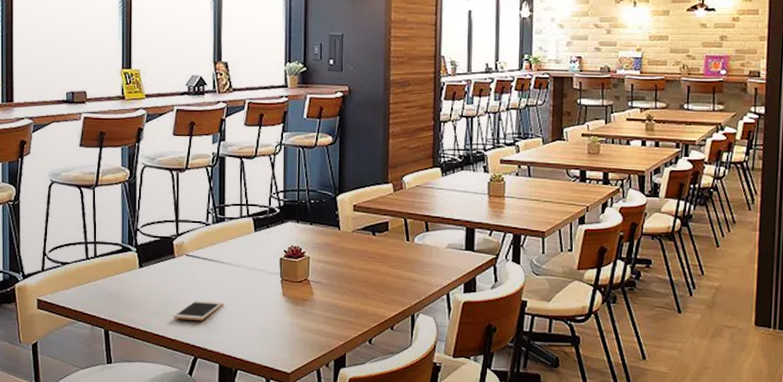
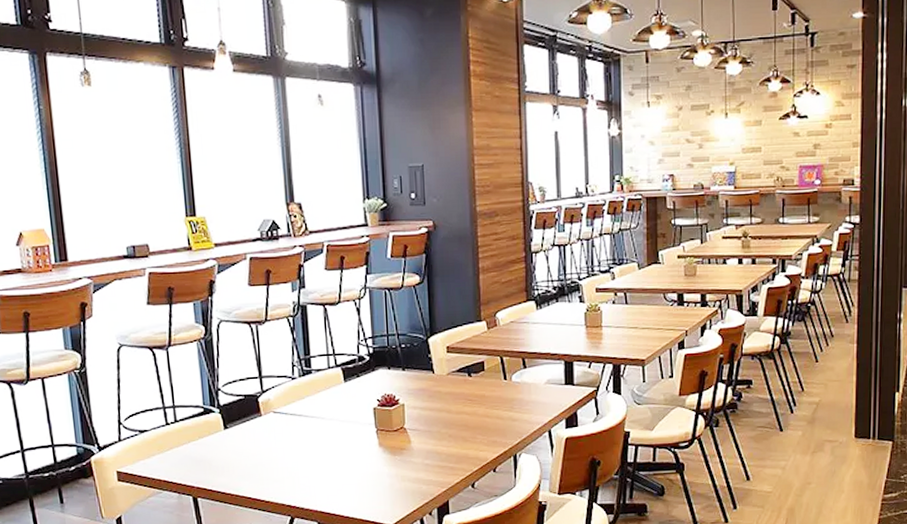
cell phone: present [173,300,224,321] -> none [265,457,318,480]

